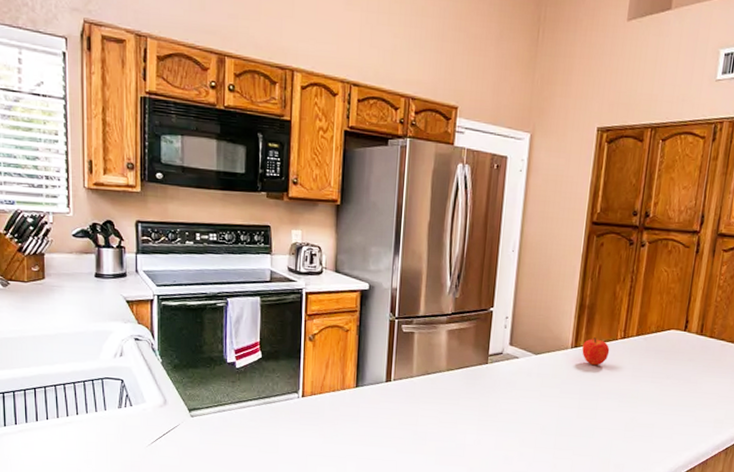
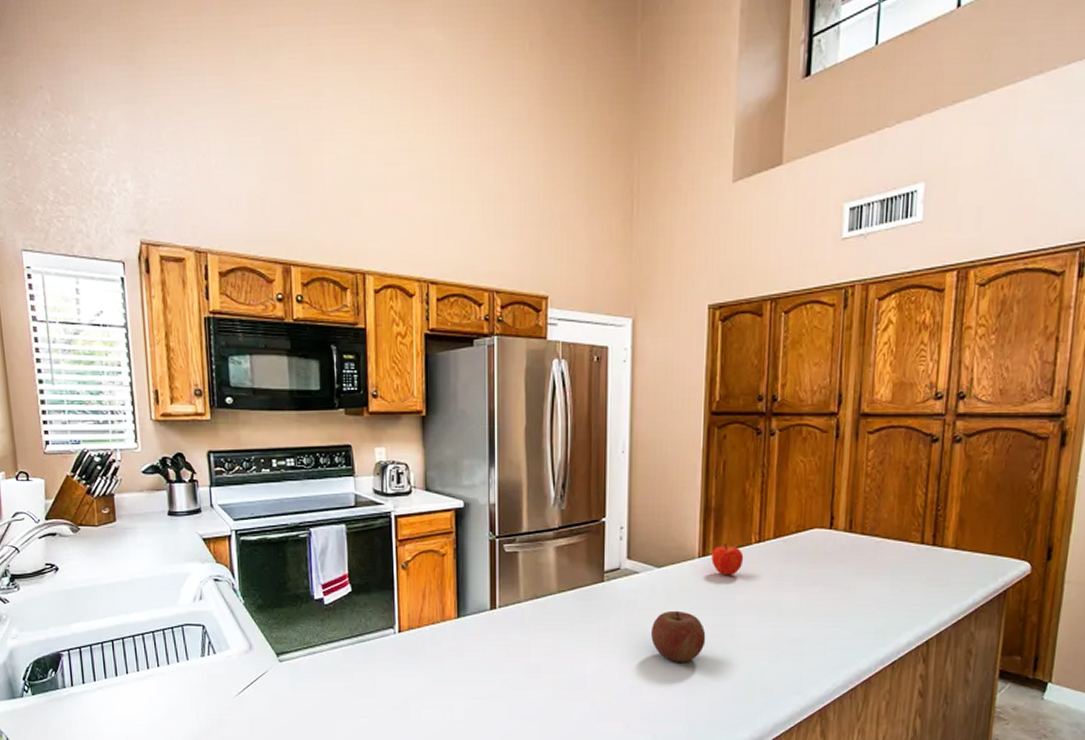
apple: none [525,392,572,438] -> present [651,610,706,662]

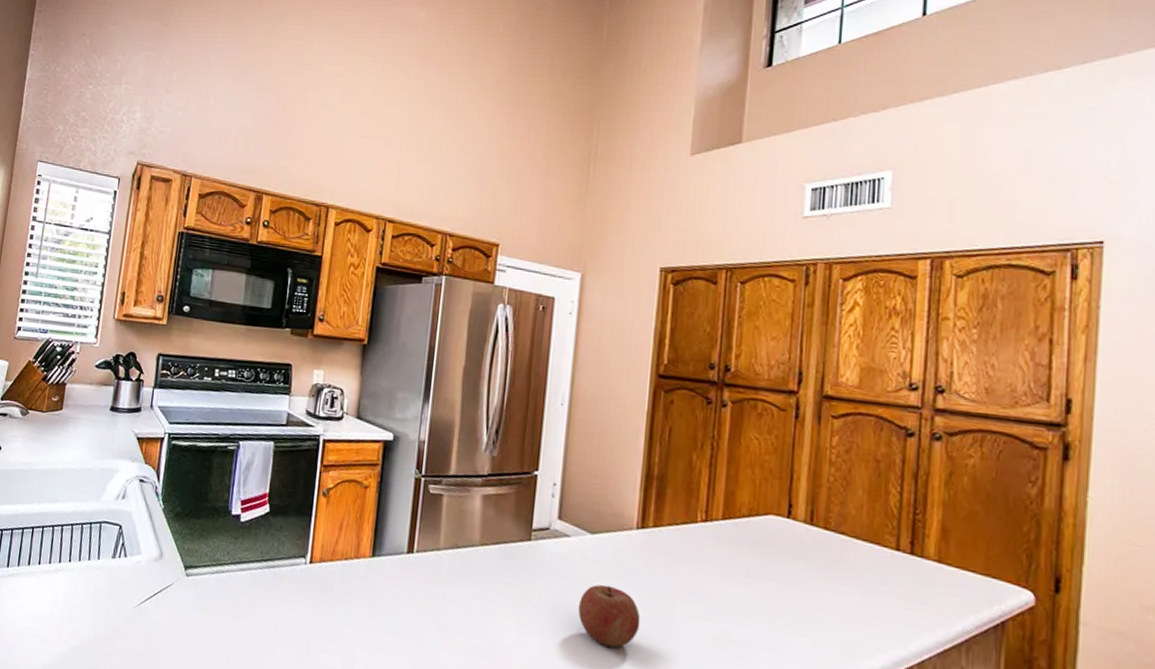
fruit: present [711,544,744,576] -> none [651,517,688,555]

